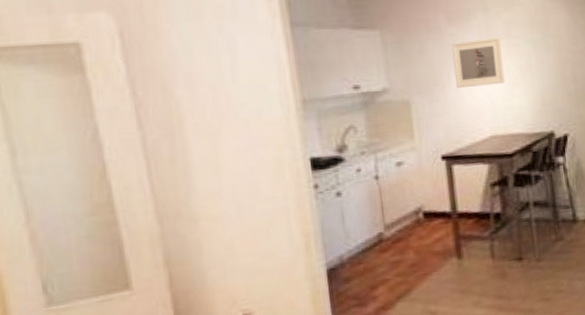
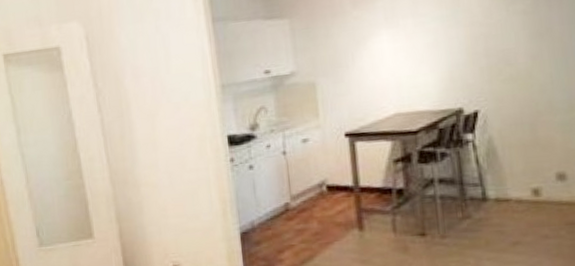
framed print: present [451,37,505,88] -> none [356,16,410,68]

